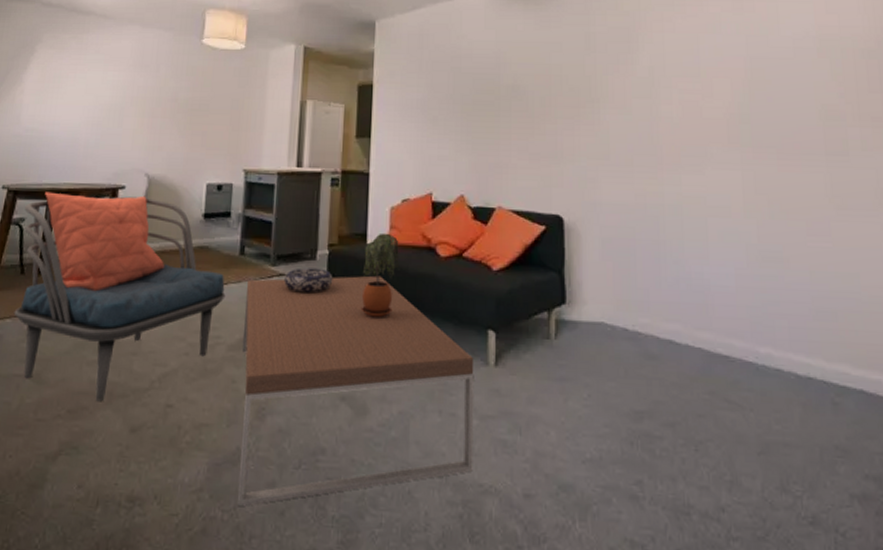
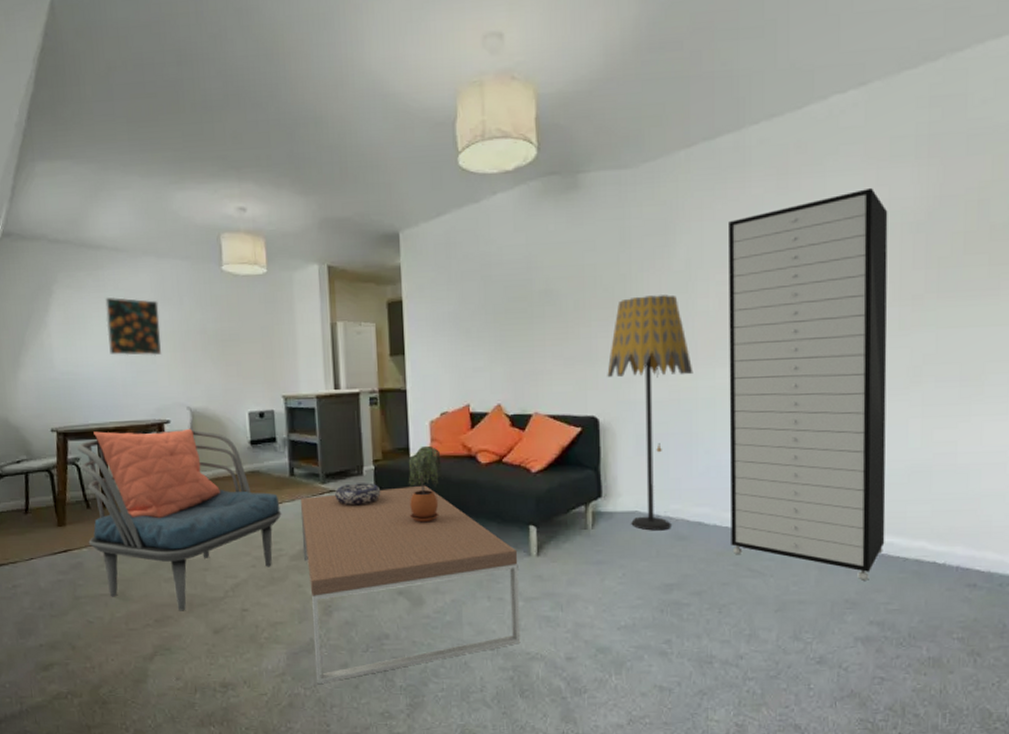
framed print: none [78,59,136,120] -> present [105,297,162,356]
floor lamp: none [572,98,659,347] -> present [607,294,693,531]
storage cabinet: none [689,14,872,424] -> present [729,187,888,580]

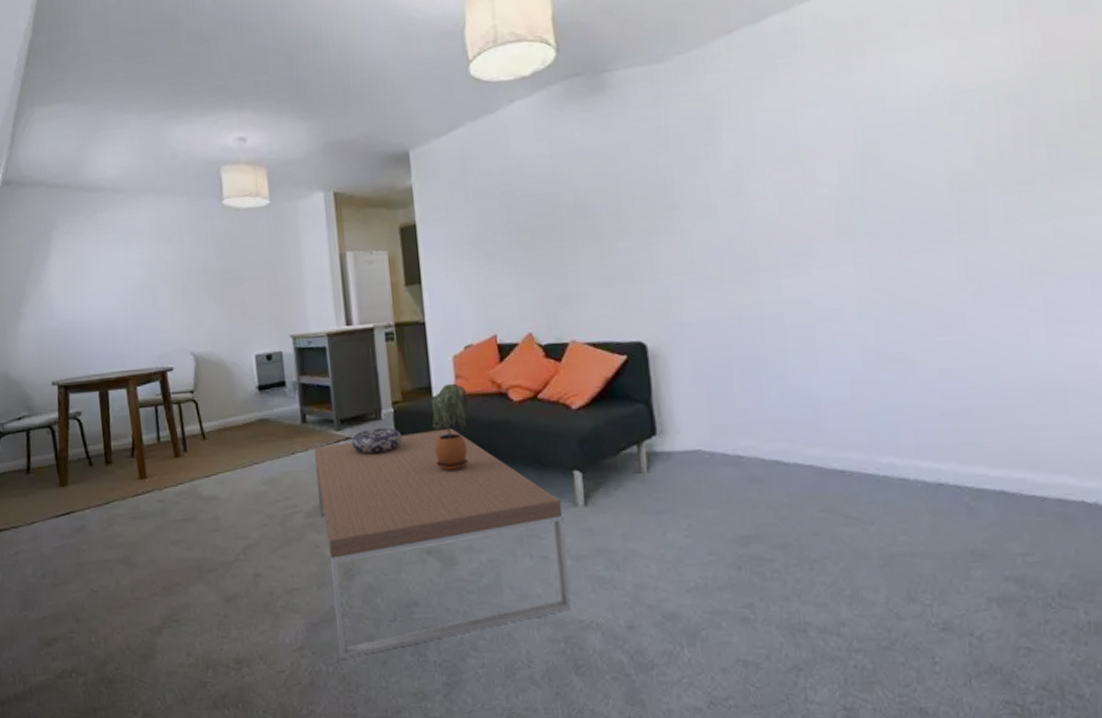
armchair: present [77,428,282,611] -> none [78,375,295,578]
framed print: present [105,297,162,356] -> none [105,239,164,301]
floor lamp: present [607,294,693,531] -> none [652,198,755,473]
storage cabinet: present [729,187,888,580] -> none [783,60,1015,526]

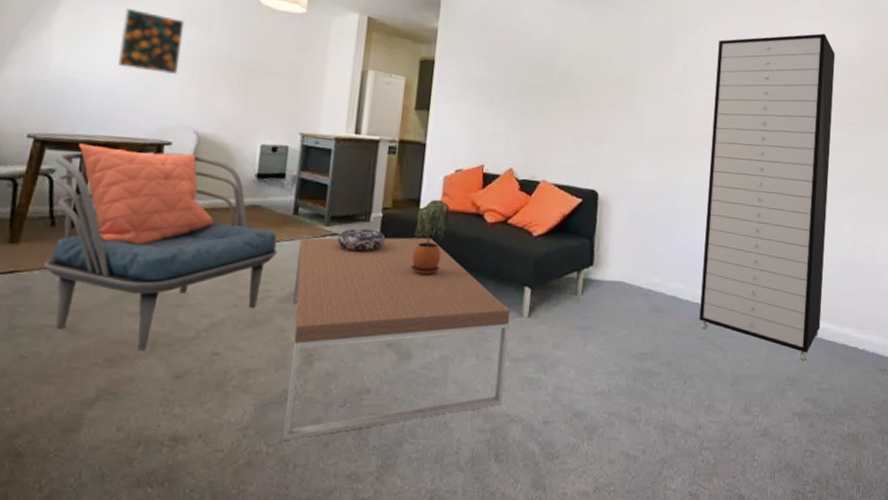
armchair: none [78,375,295,578] -> present [43,143,278,351]
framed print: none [105,239,164,301] -> present [118,7,185,75]
storage cabinet: none [783,60,1015,526] -> present [699,33,836,360]

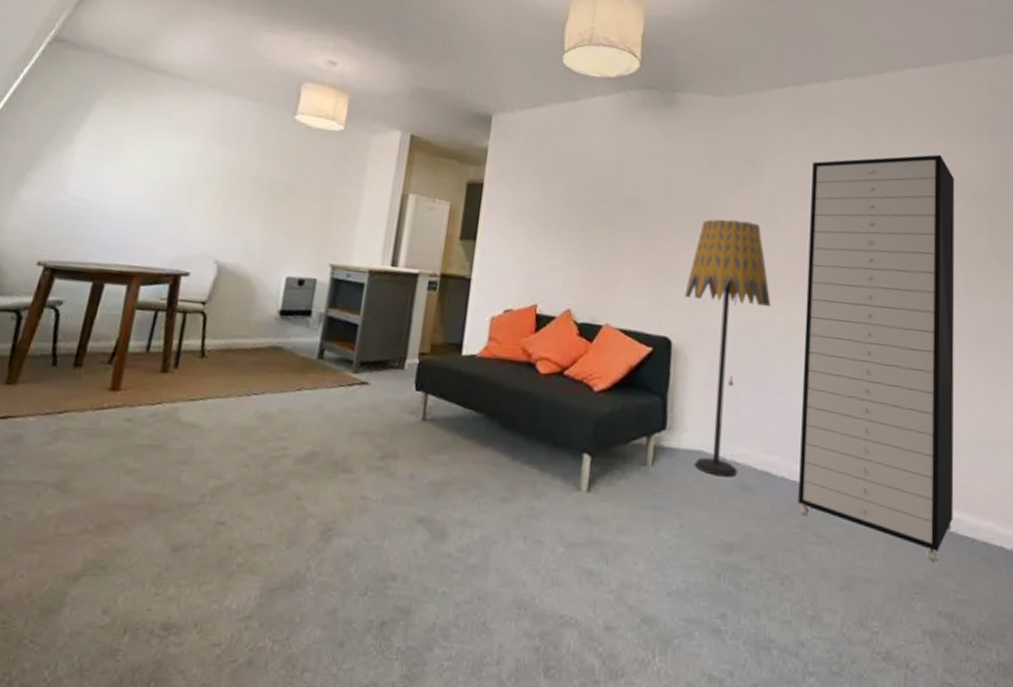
armchair: present [43,143,278,351] -> none [39,272,298,516]
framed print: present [118,7,185,75] -> none [139,124,214,198]
coffee table: present [282,237,510,441] -> none [291,386,565,637]
decorative bowl: present [336,228,386,252] -> none [365,376,422,406]
potted plant: present [410,199,450,275] -> none [449,344,497,436]
floor lamp: none [609,90,681,302] -> present [685,219,771,478]

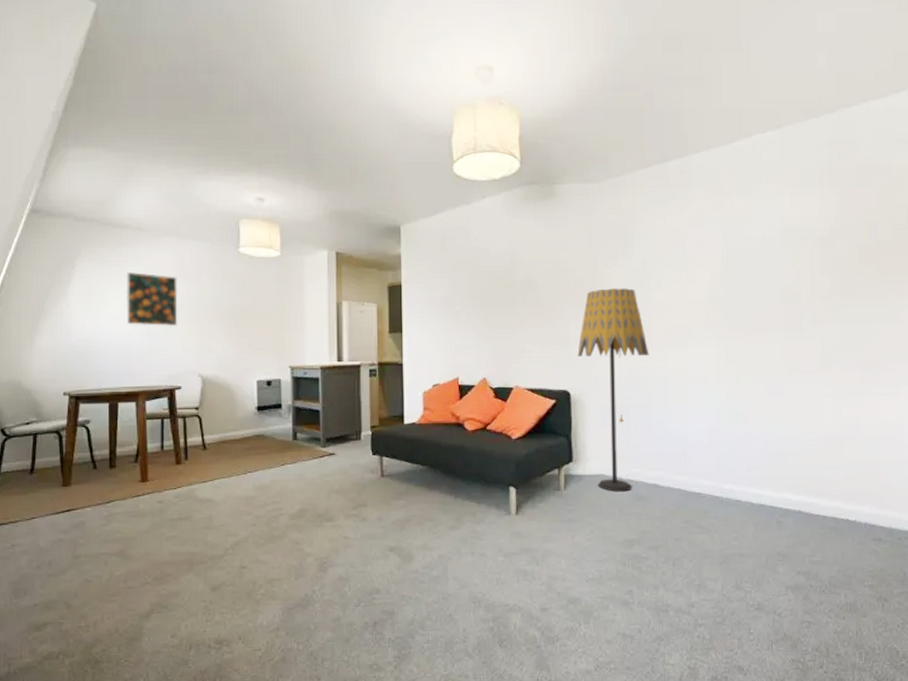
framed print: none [139,124,214,198] -> present [126,271,178,327]
storage cabinet: present [798,154,955,561] -> none [677,208,808,536]

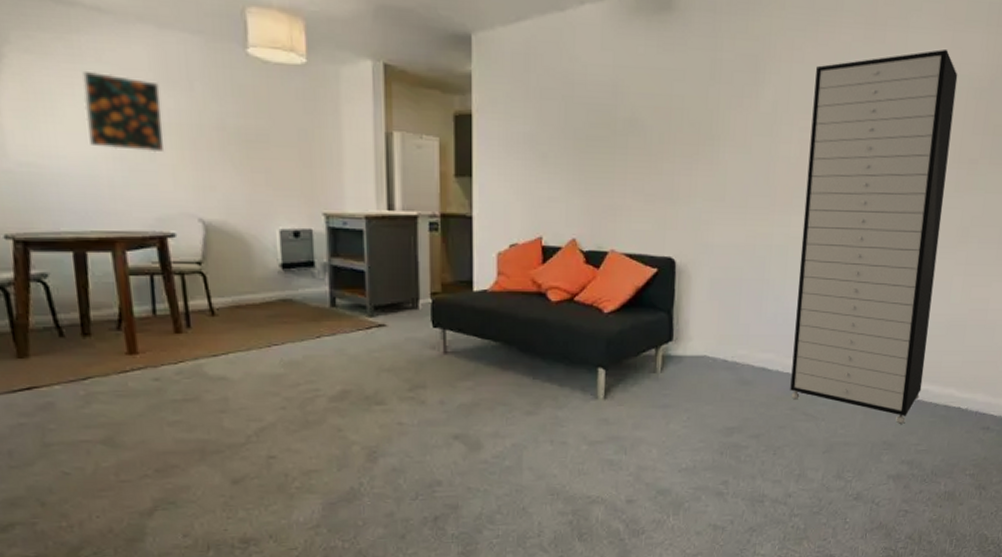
floor lamp: present [577,288,649,492] -> none [687,135,771,375]
storage cabinet: none [677,208,808,536] -> present [790,48,958,424]

